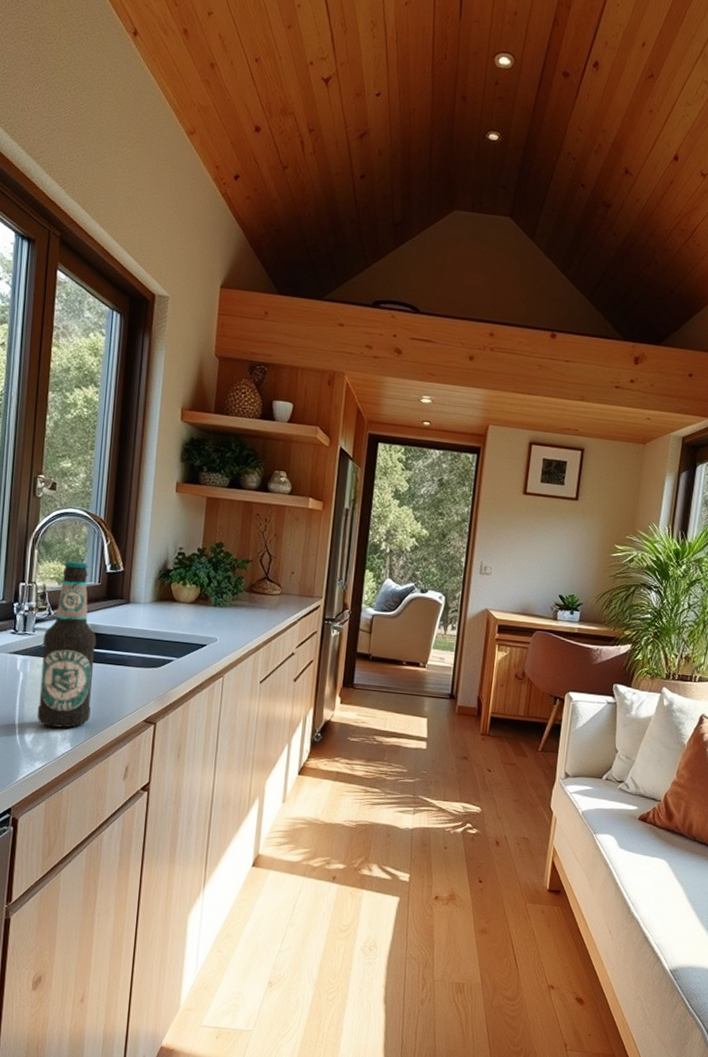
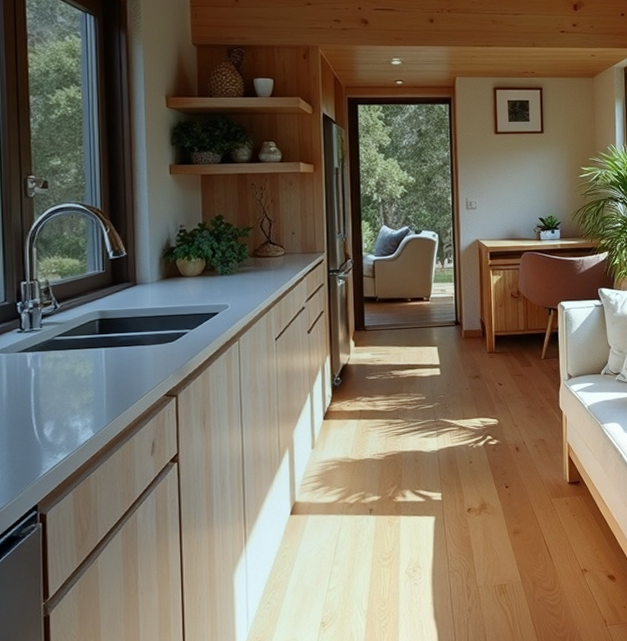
bottle: present [37,560,97,728] -> none [51,253,109,417]

